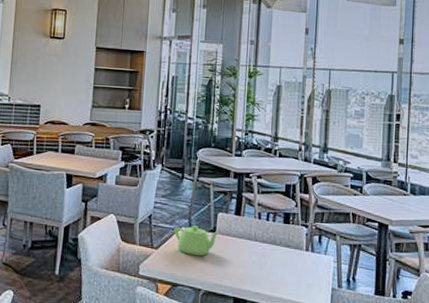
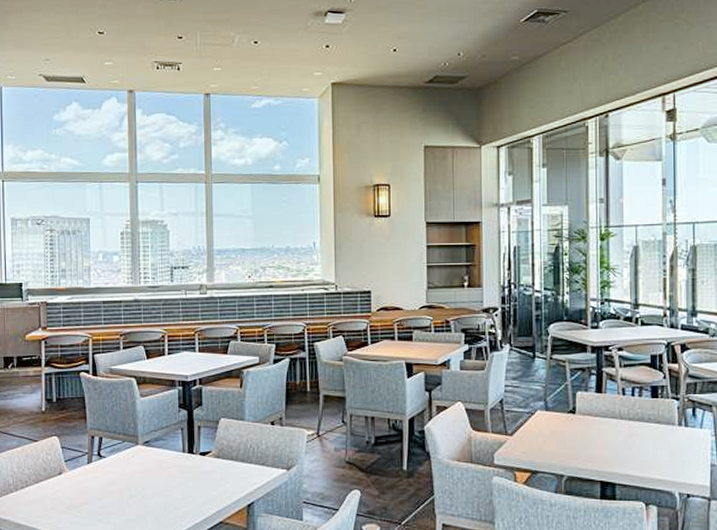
teapot: present [174,225,220,257] -> none [529,407,580,440]

